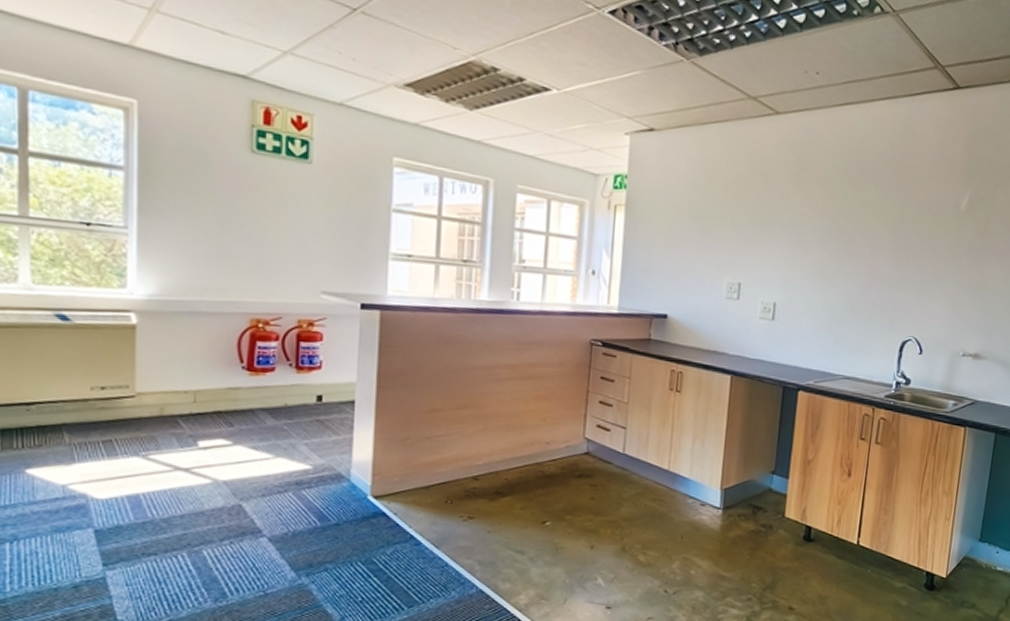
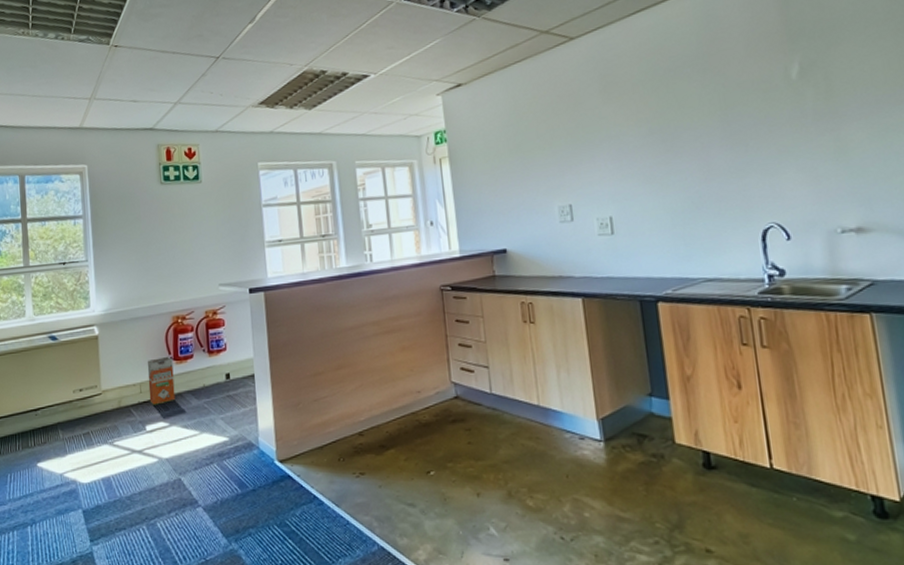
waste bin: none [207,364,245,420] -> present [147,356,176,406]

